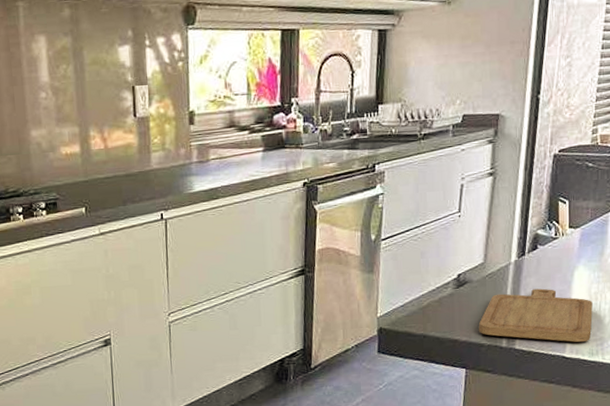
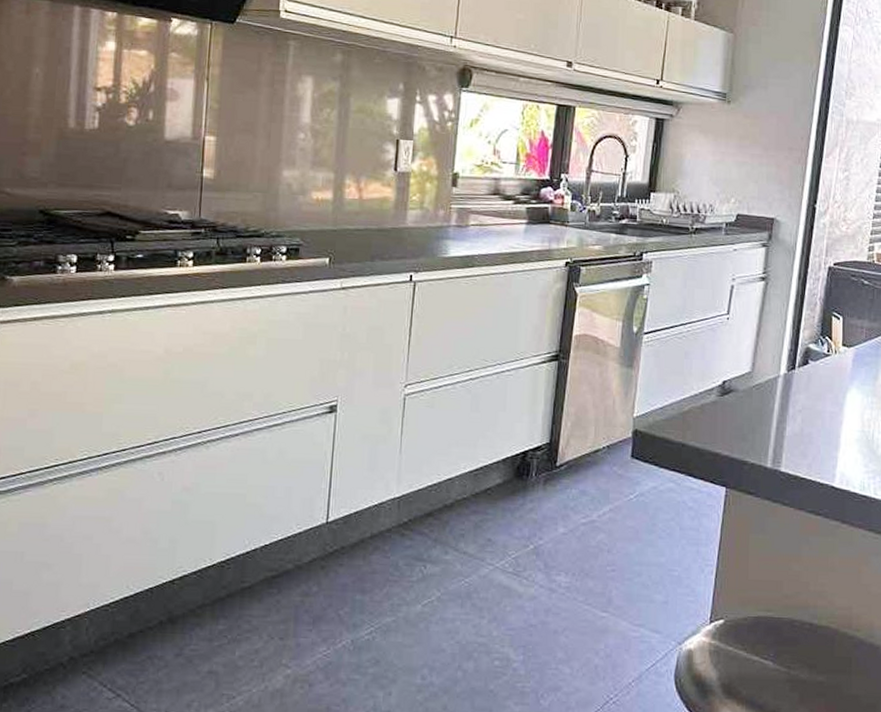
chopping board: present [478,288,593,342] -> none [742,407,865,472]

